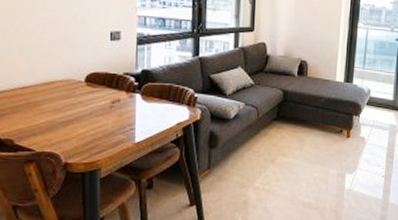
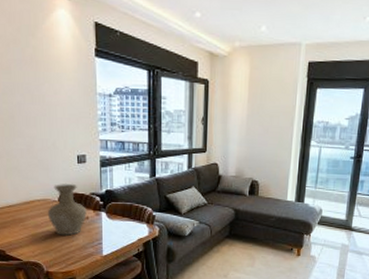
vase: none [70,62,118,121] -> present [47,184,87,236]

